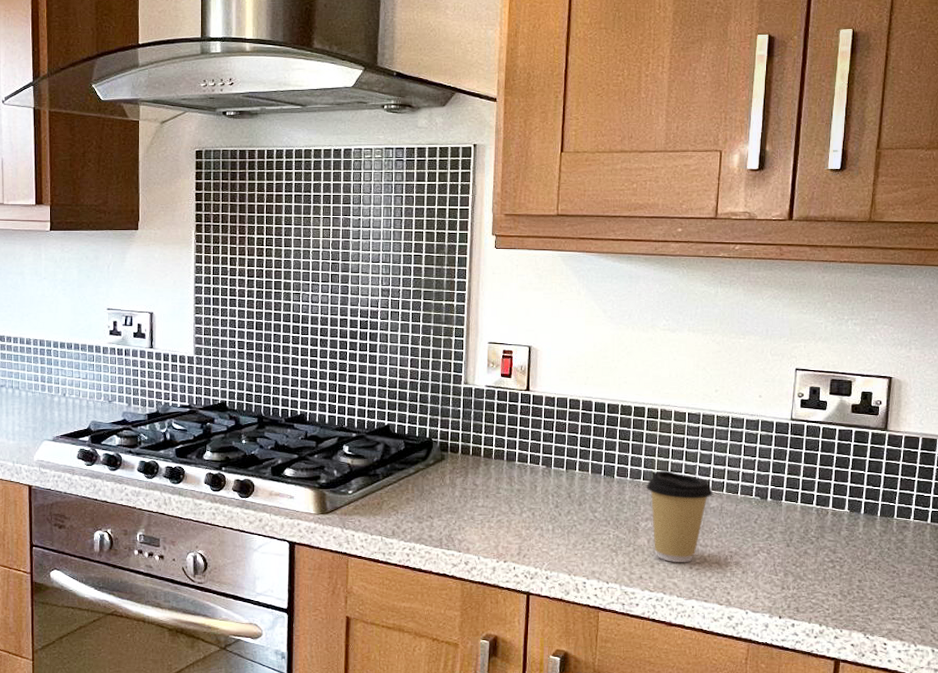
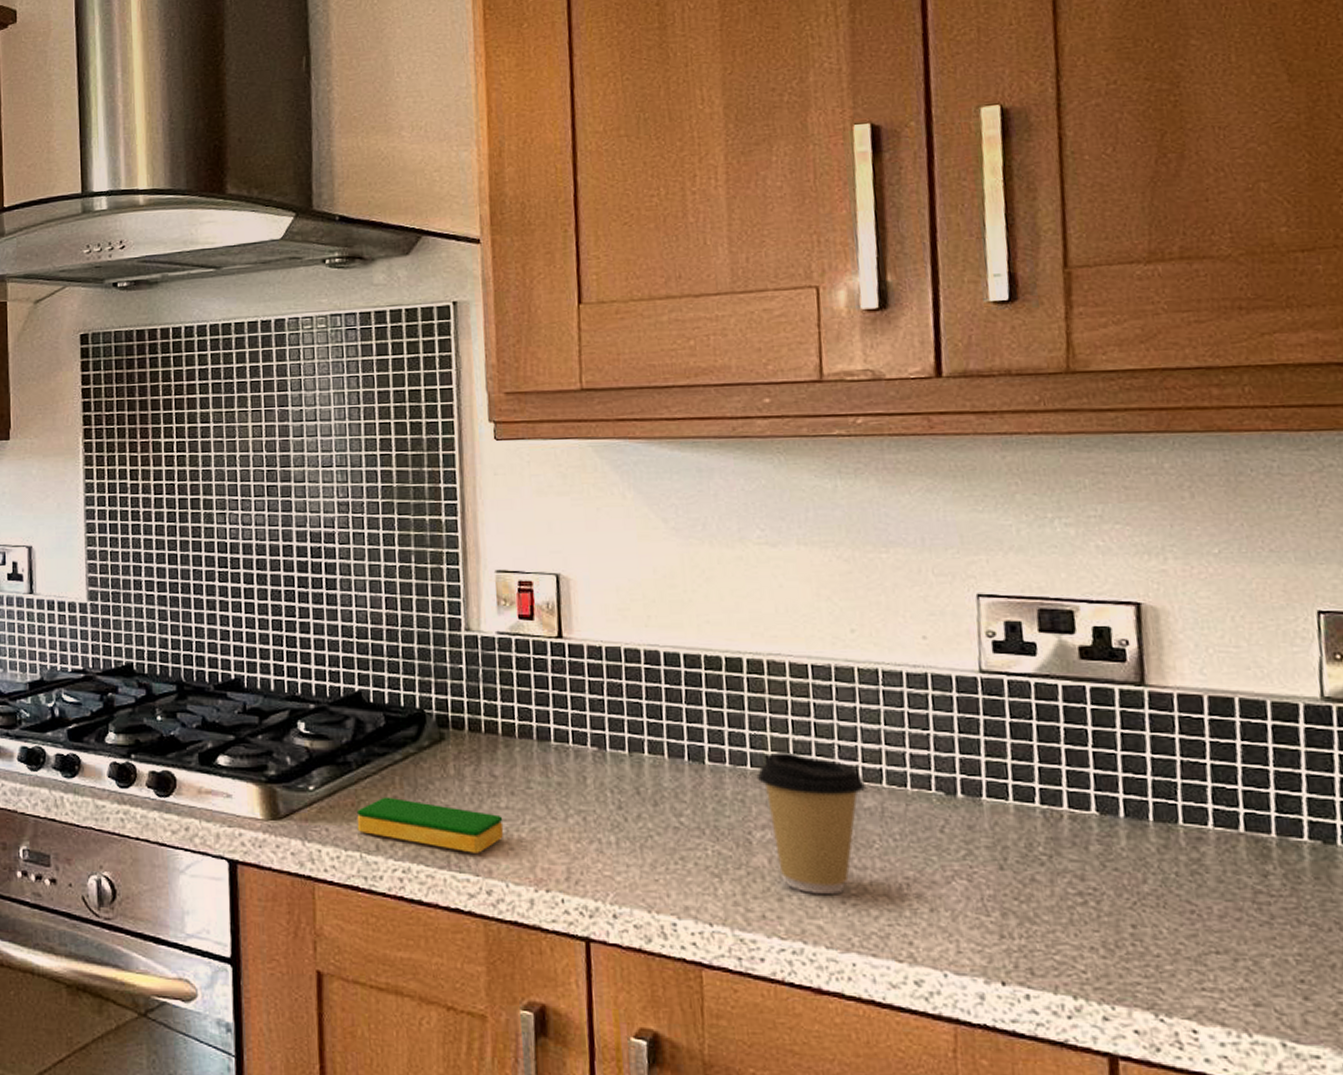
dish sponge: none [380,498,480,537] -> present [356,797,504,853]

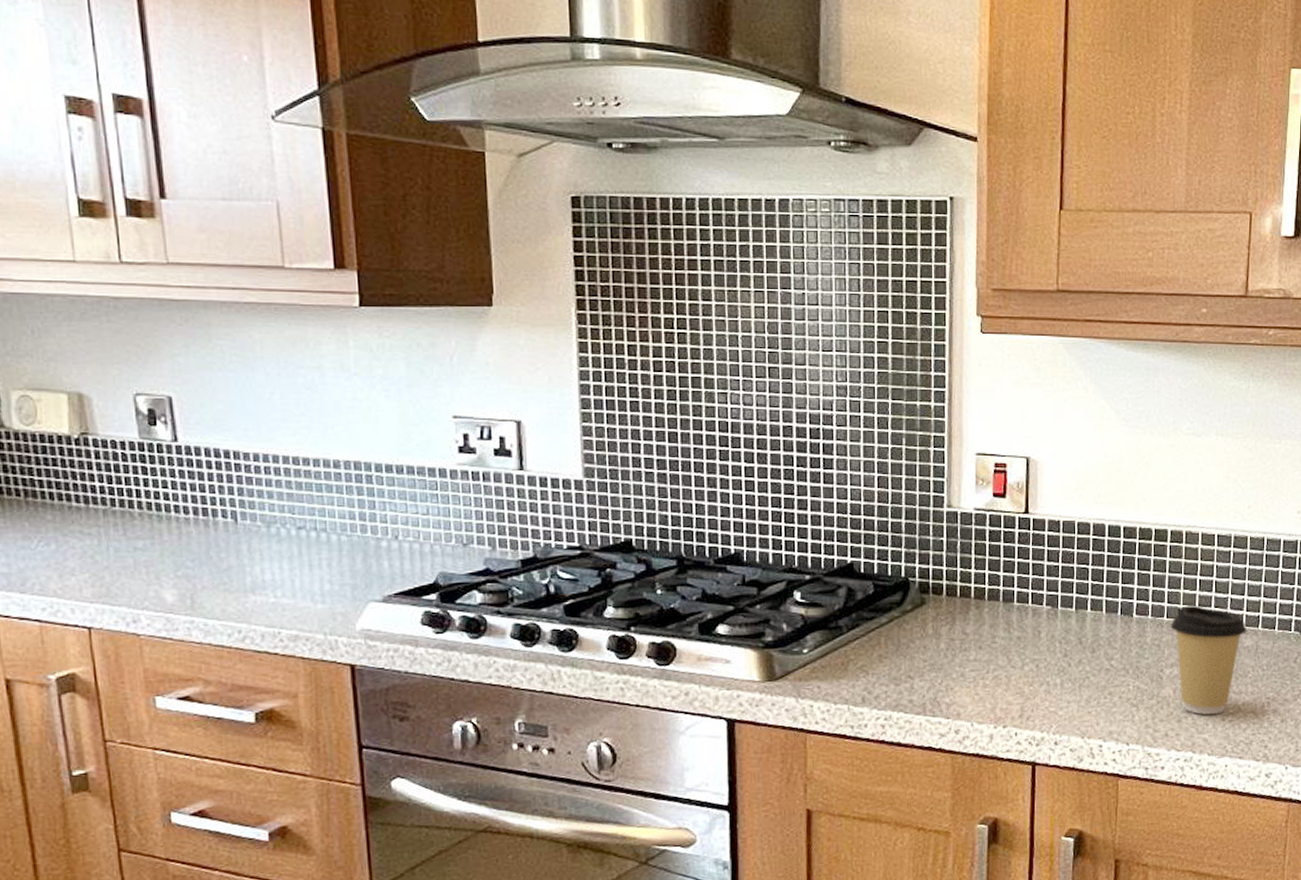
dish sponge: present [356,797,504,853] -> none [846,655,972,700]

